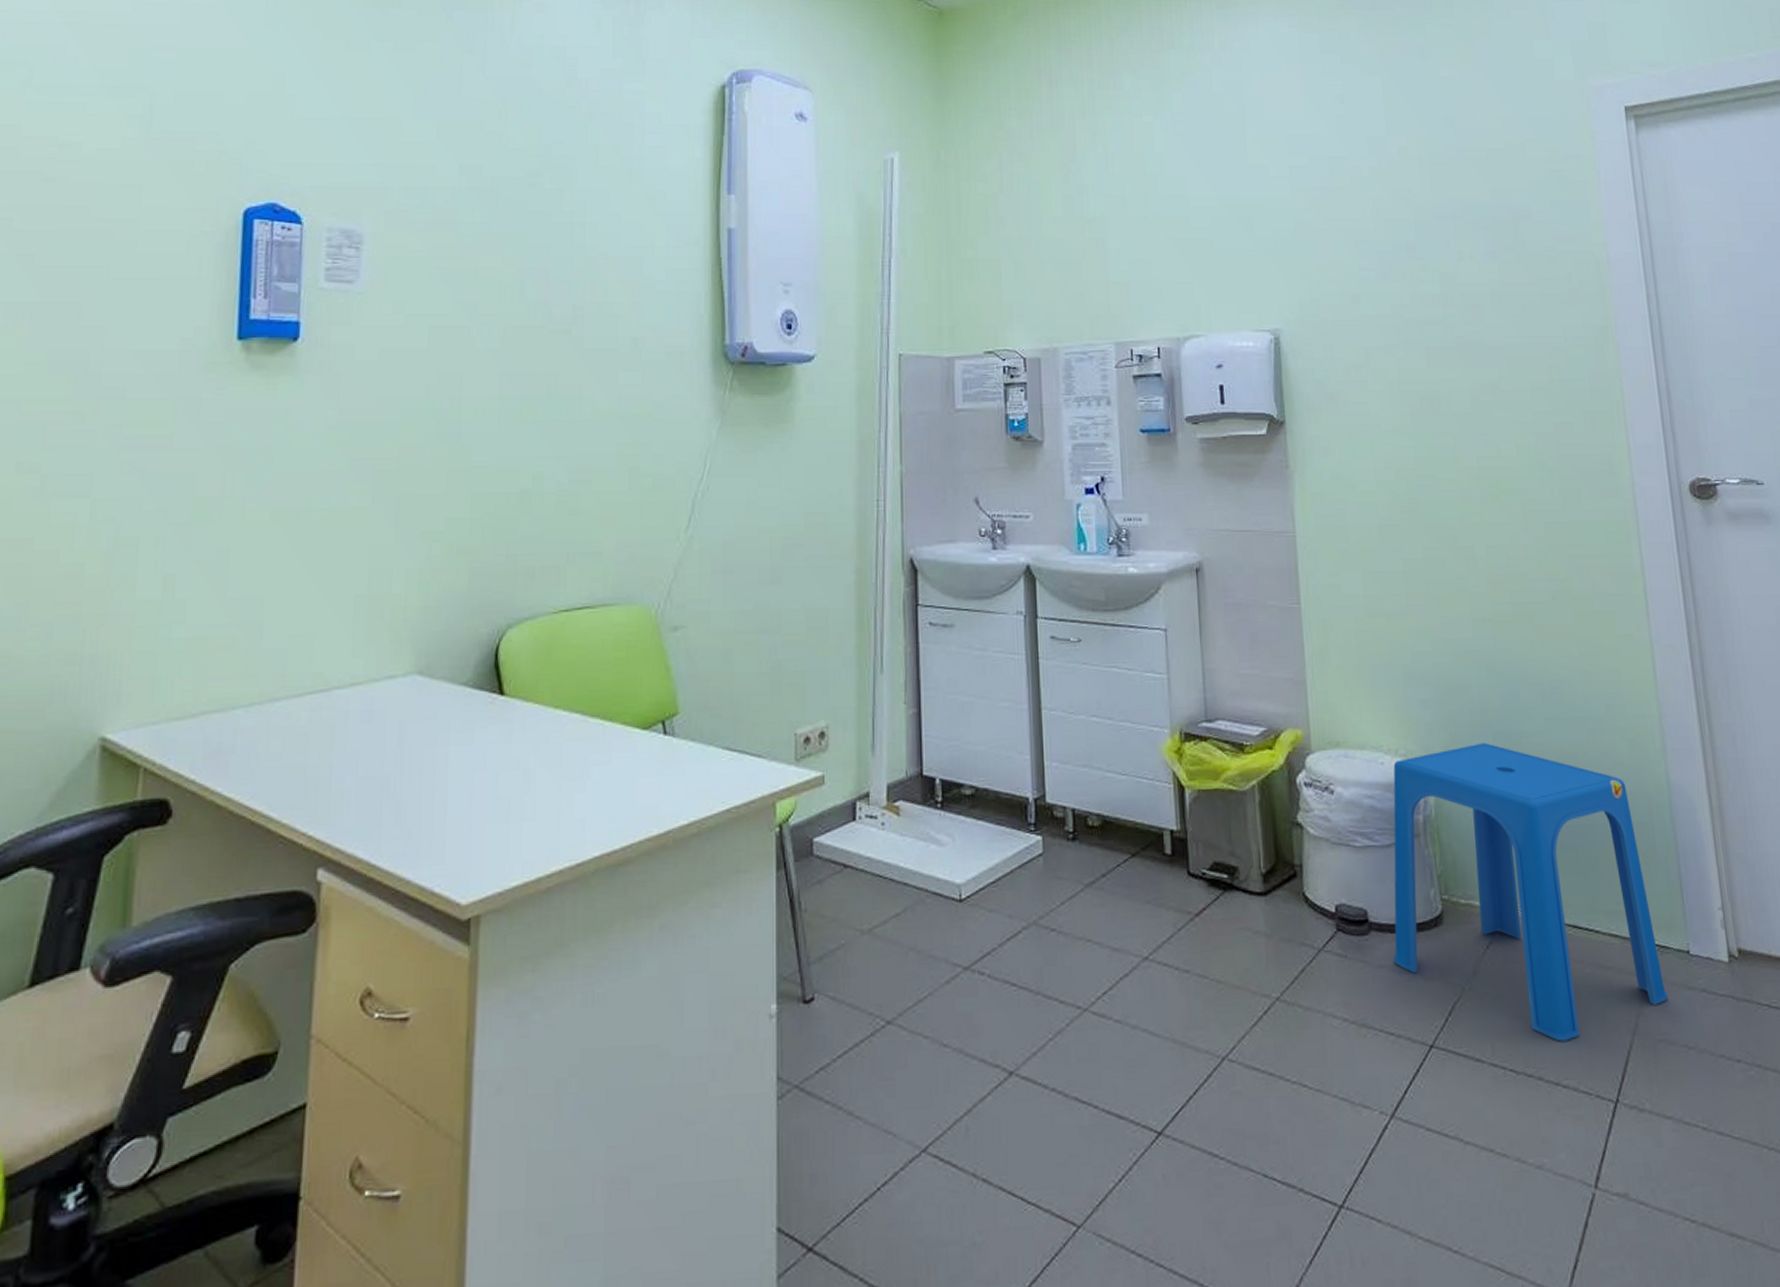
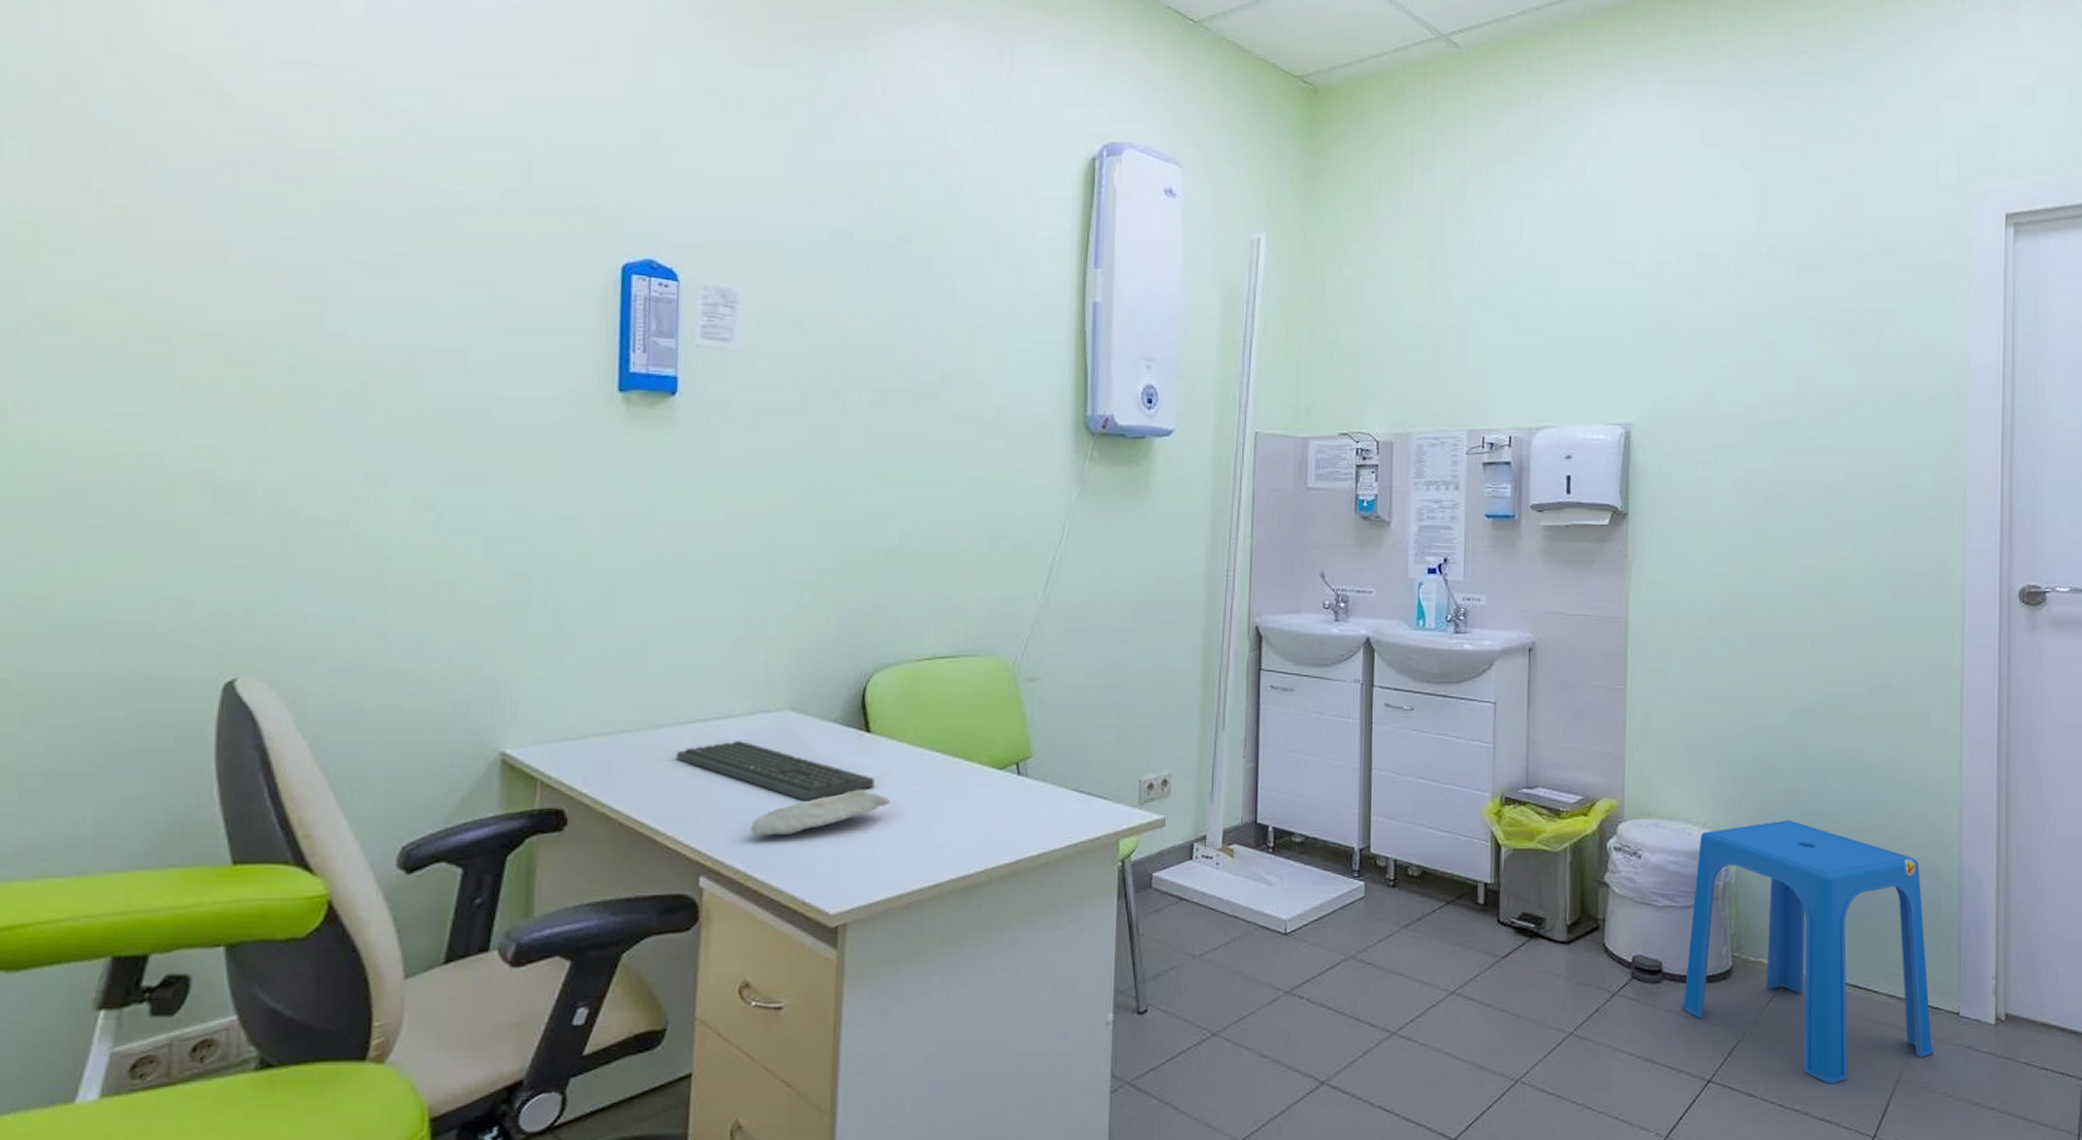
computer keyboard: none [292,711,509,776] -> present [675,741,874,801]
tissue: none [374,759,527,818] -> present [751,789,891,836]

